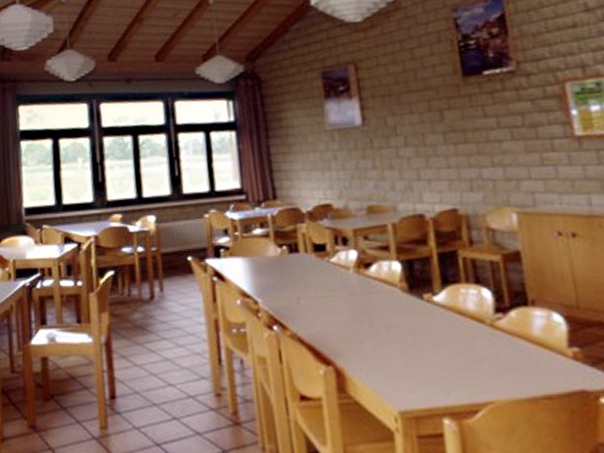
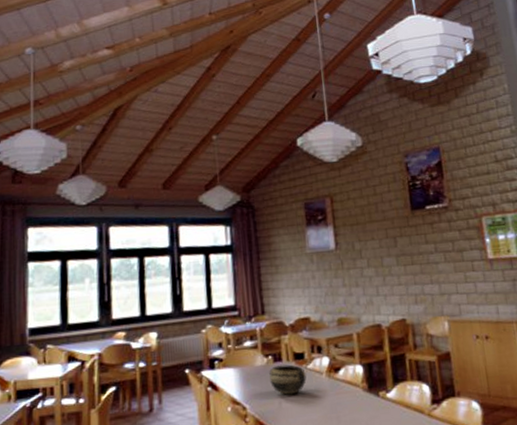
ceramic bowl: none [284,256,330,291] -> present [269,364,307,395]

